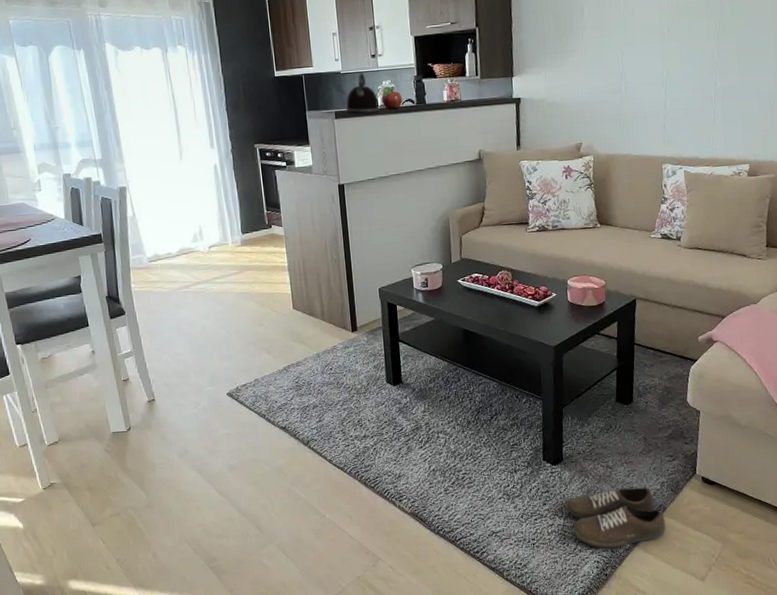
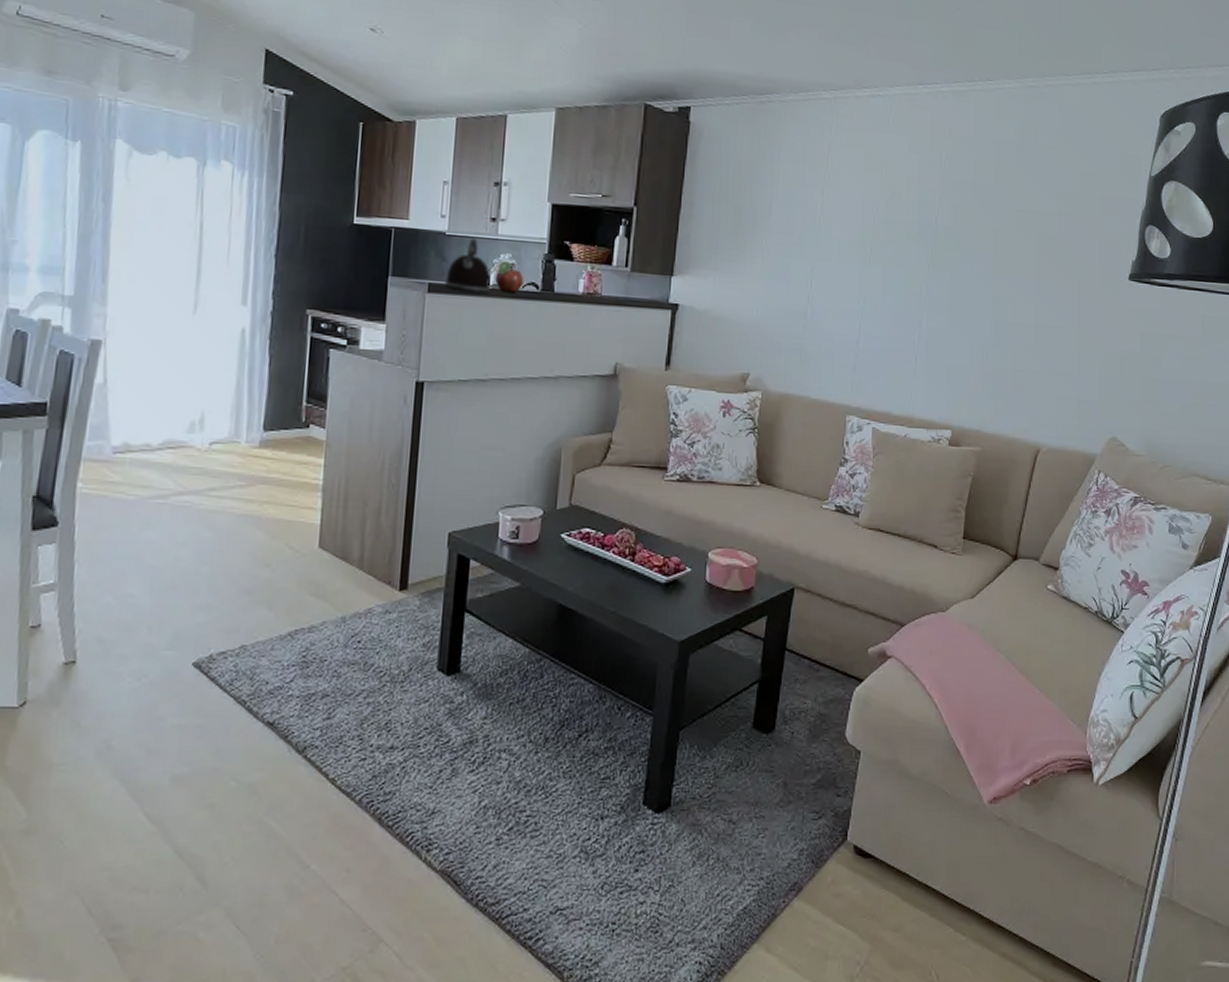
shoe: present [566,487,666,549] -> none [666,853,799,943]

